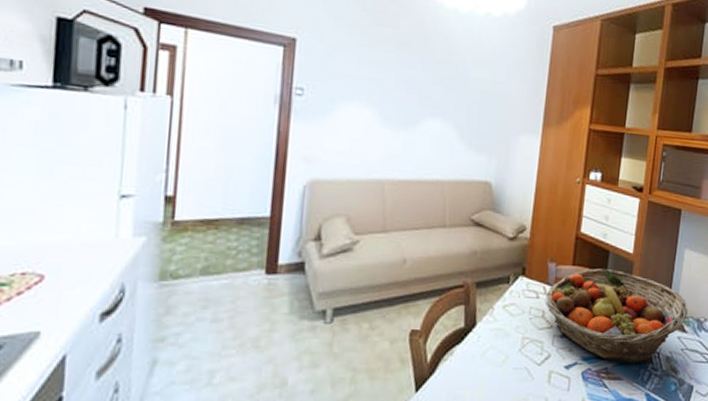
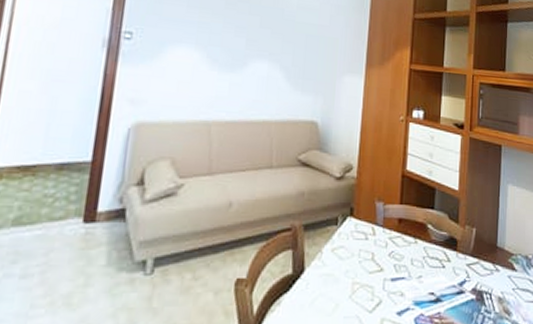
fruit basket: present [545,268,688,364] -> none [375,207,516,307]

